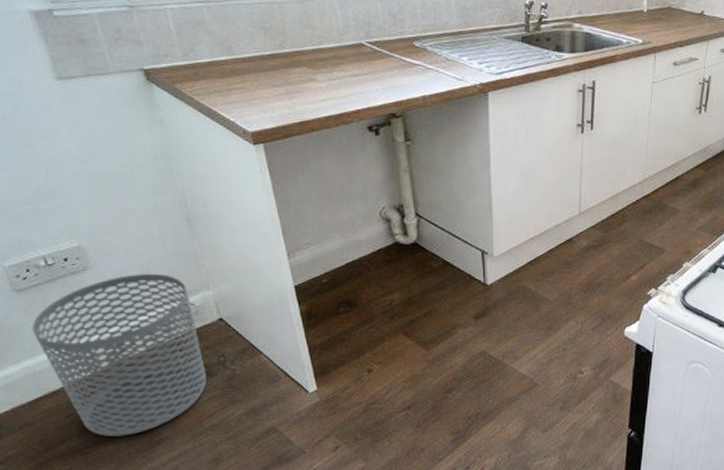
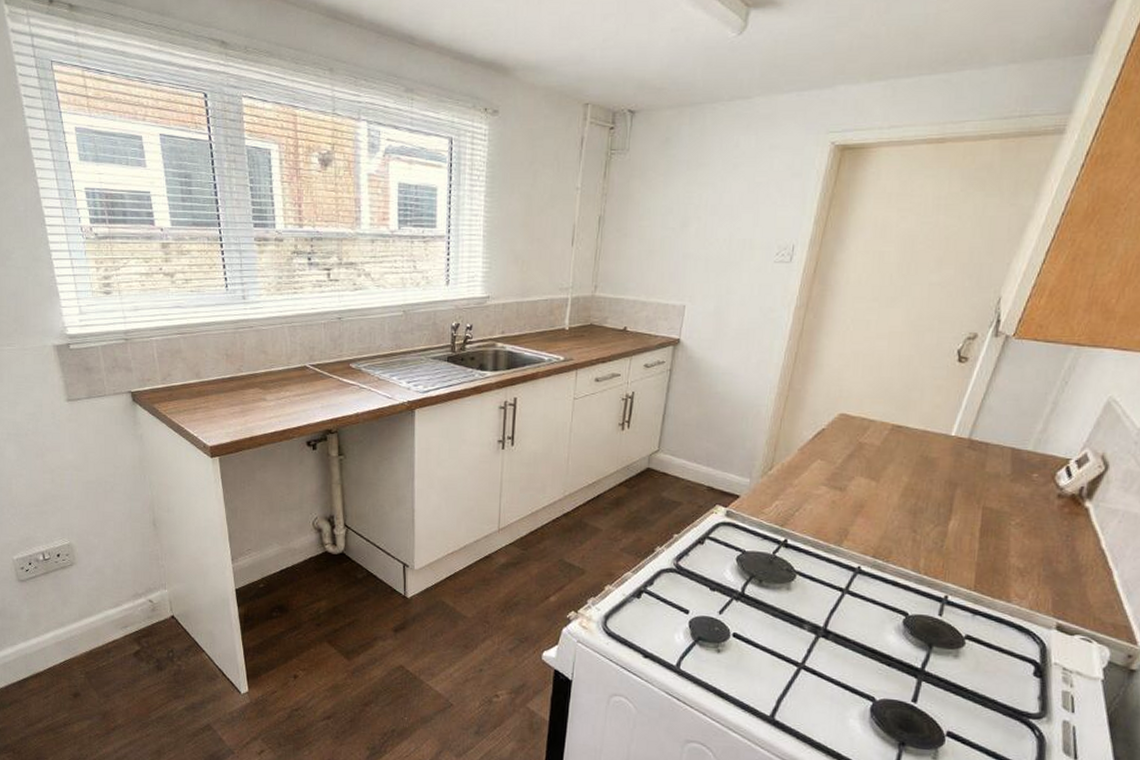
waste bin: present [32,273,207,436] -> none [28,570,157,720]

